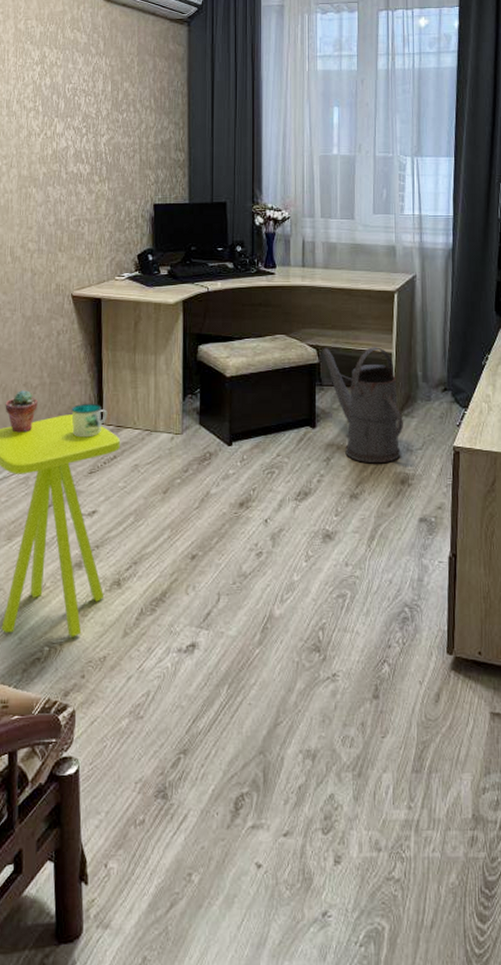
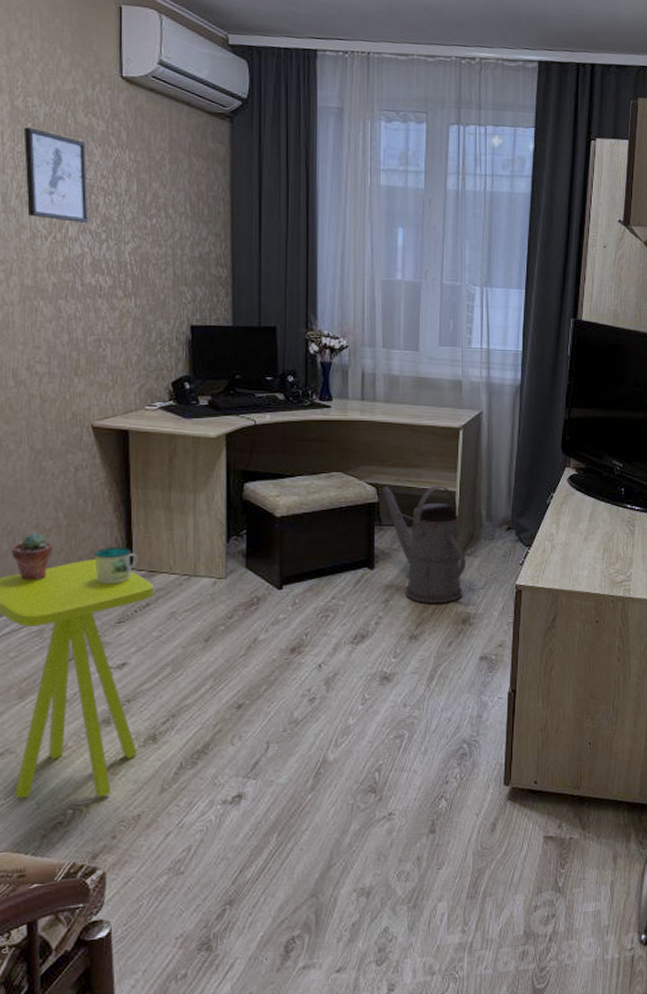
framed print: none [24,45,73,120] -> present [23,127,89,223]

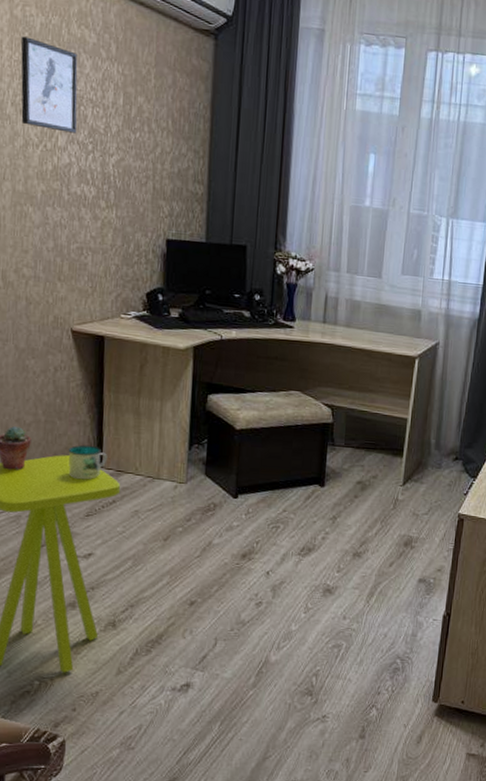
watering can: present [381,485,467,604] -> none [336,407,413,526]

